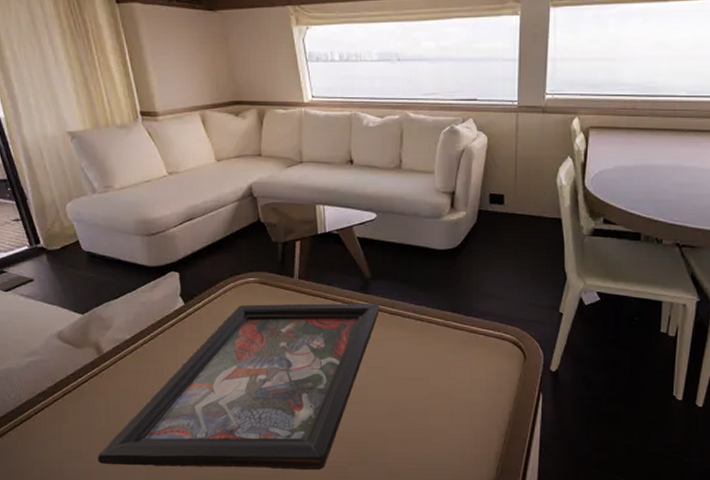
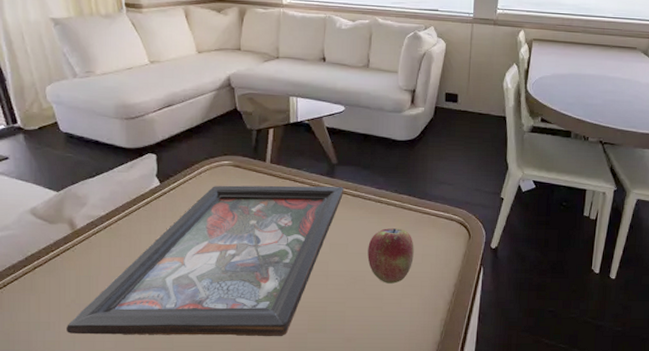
fruit: none [409,349,462,412] -> present [367,228,414,284]

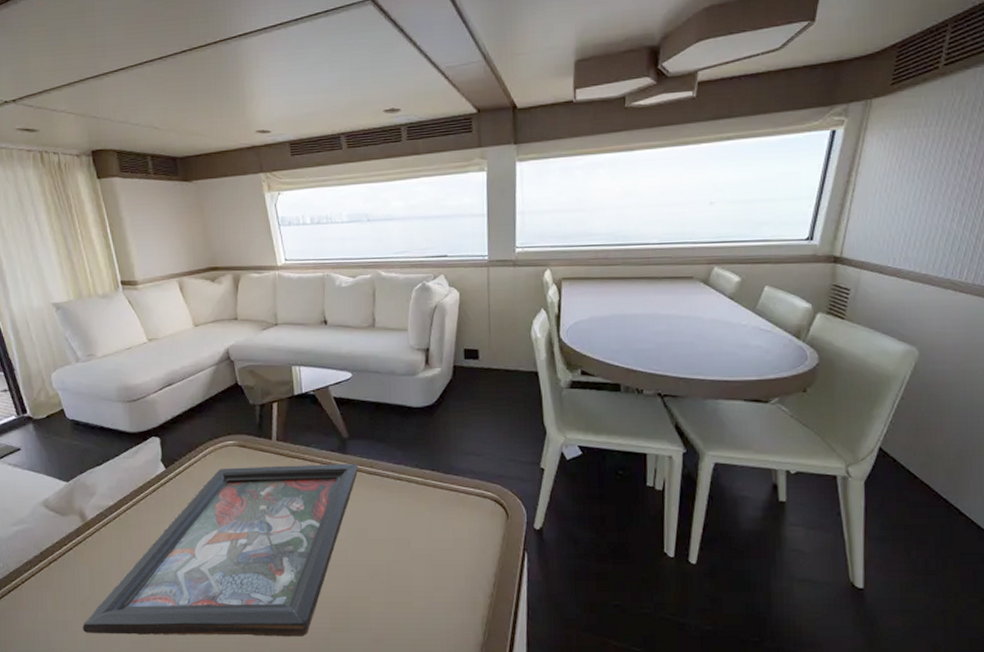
fruit: present [367,228,414,284] -> none [390,509,444,574]

